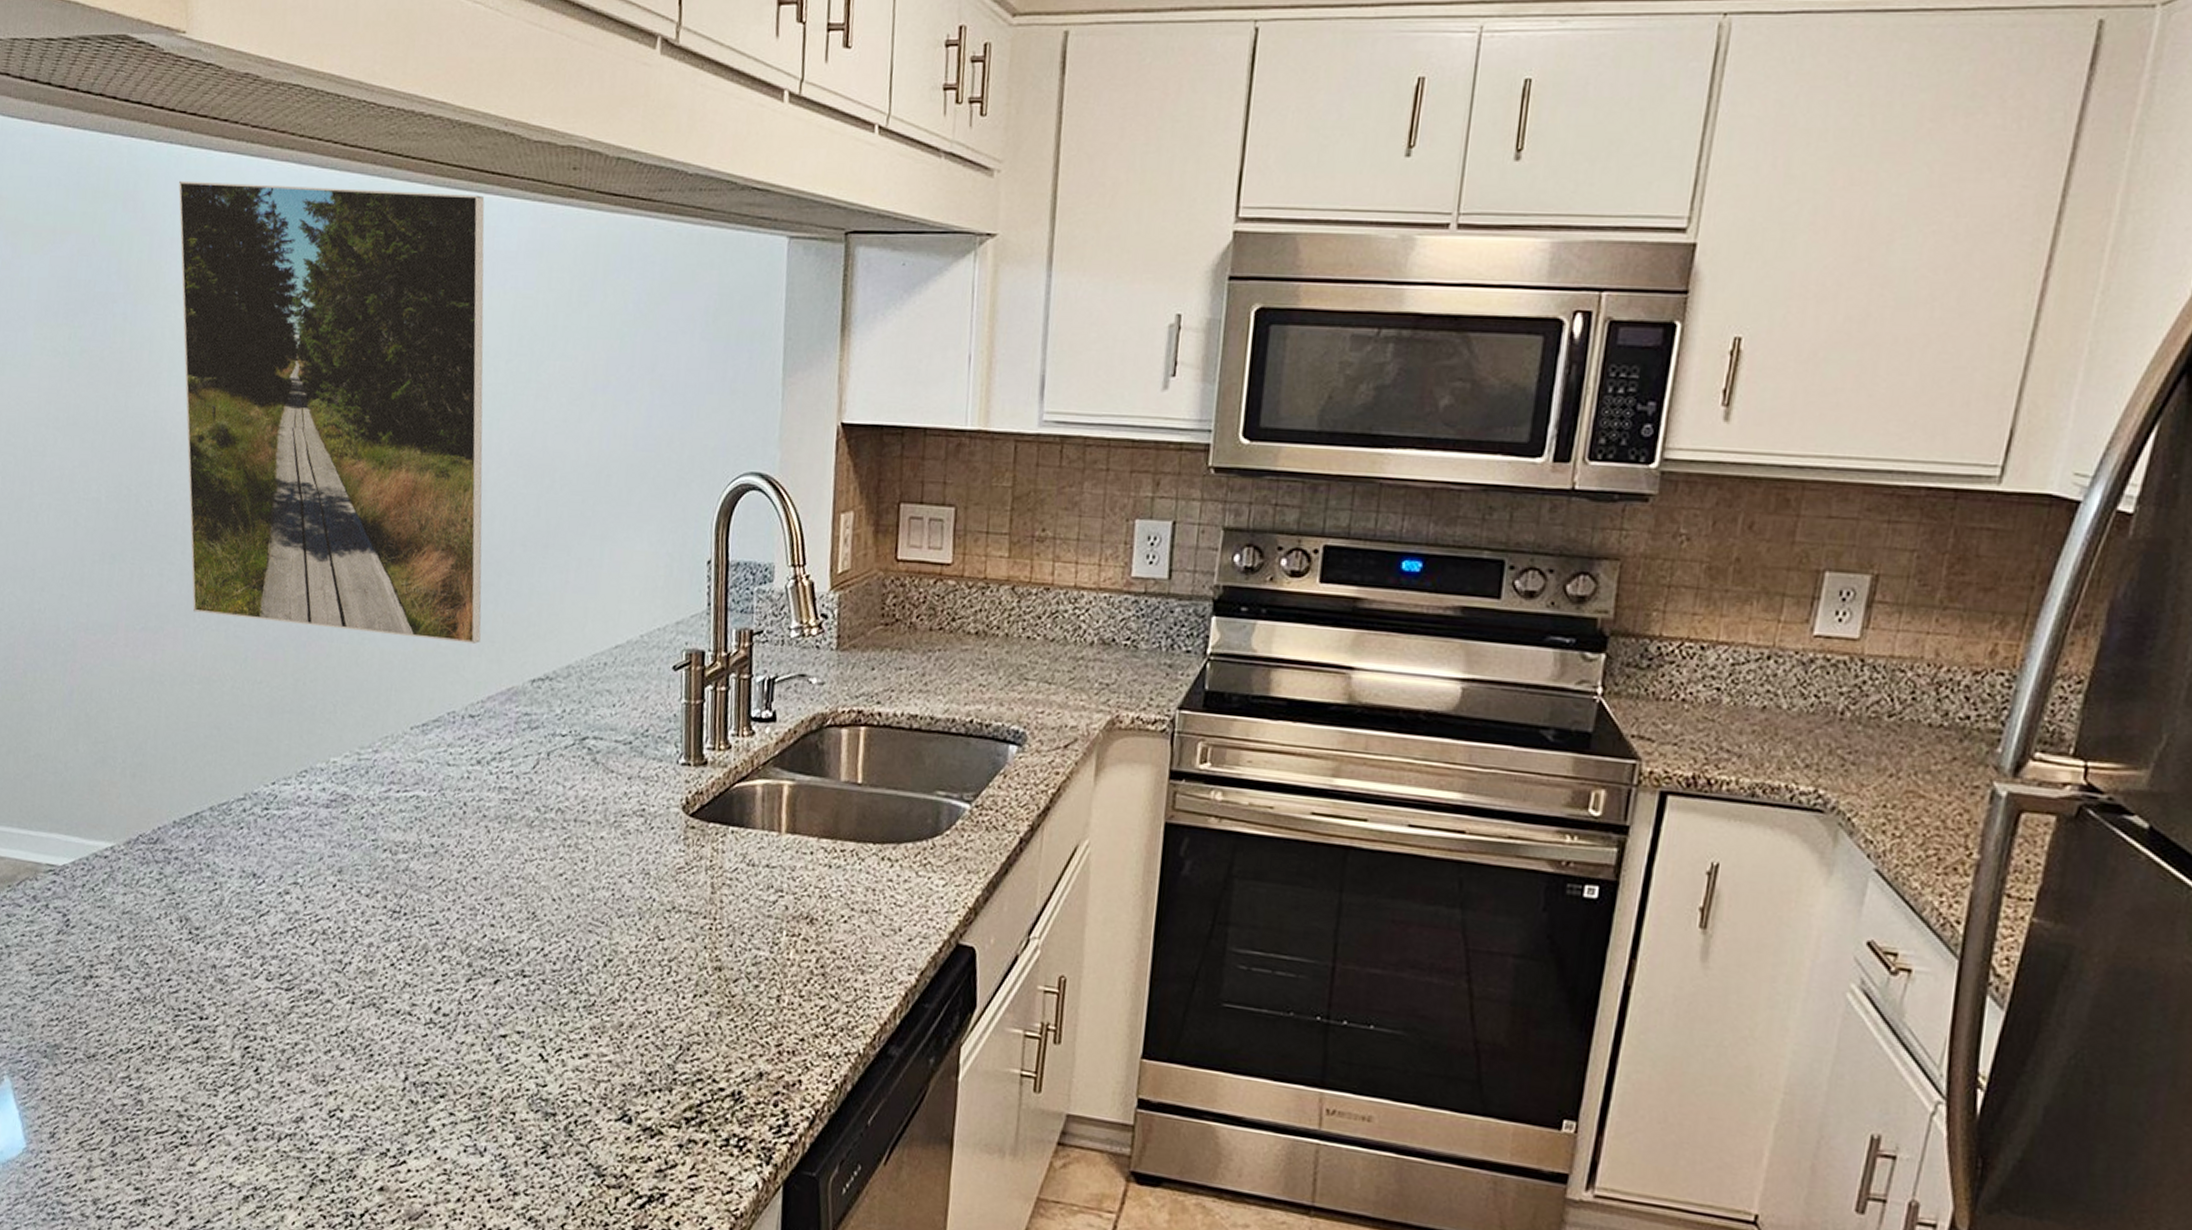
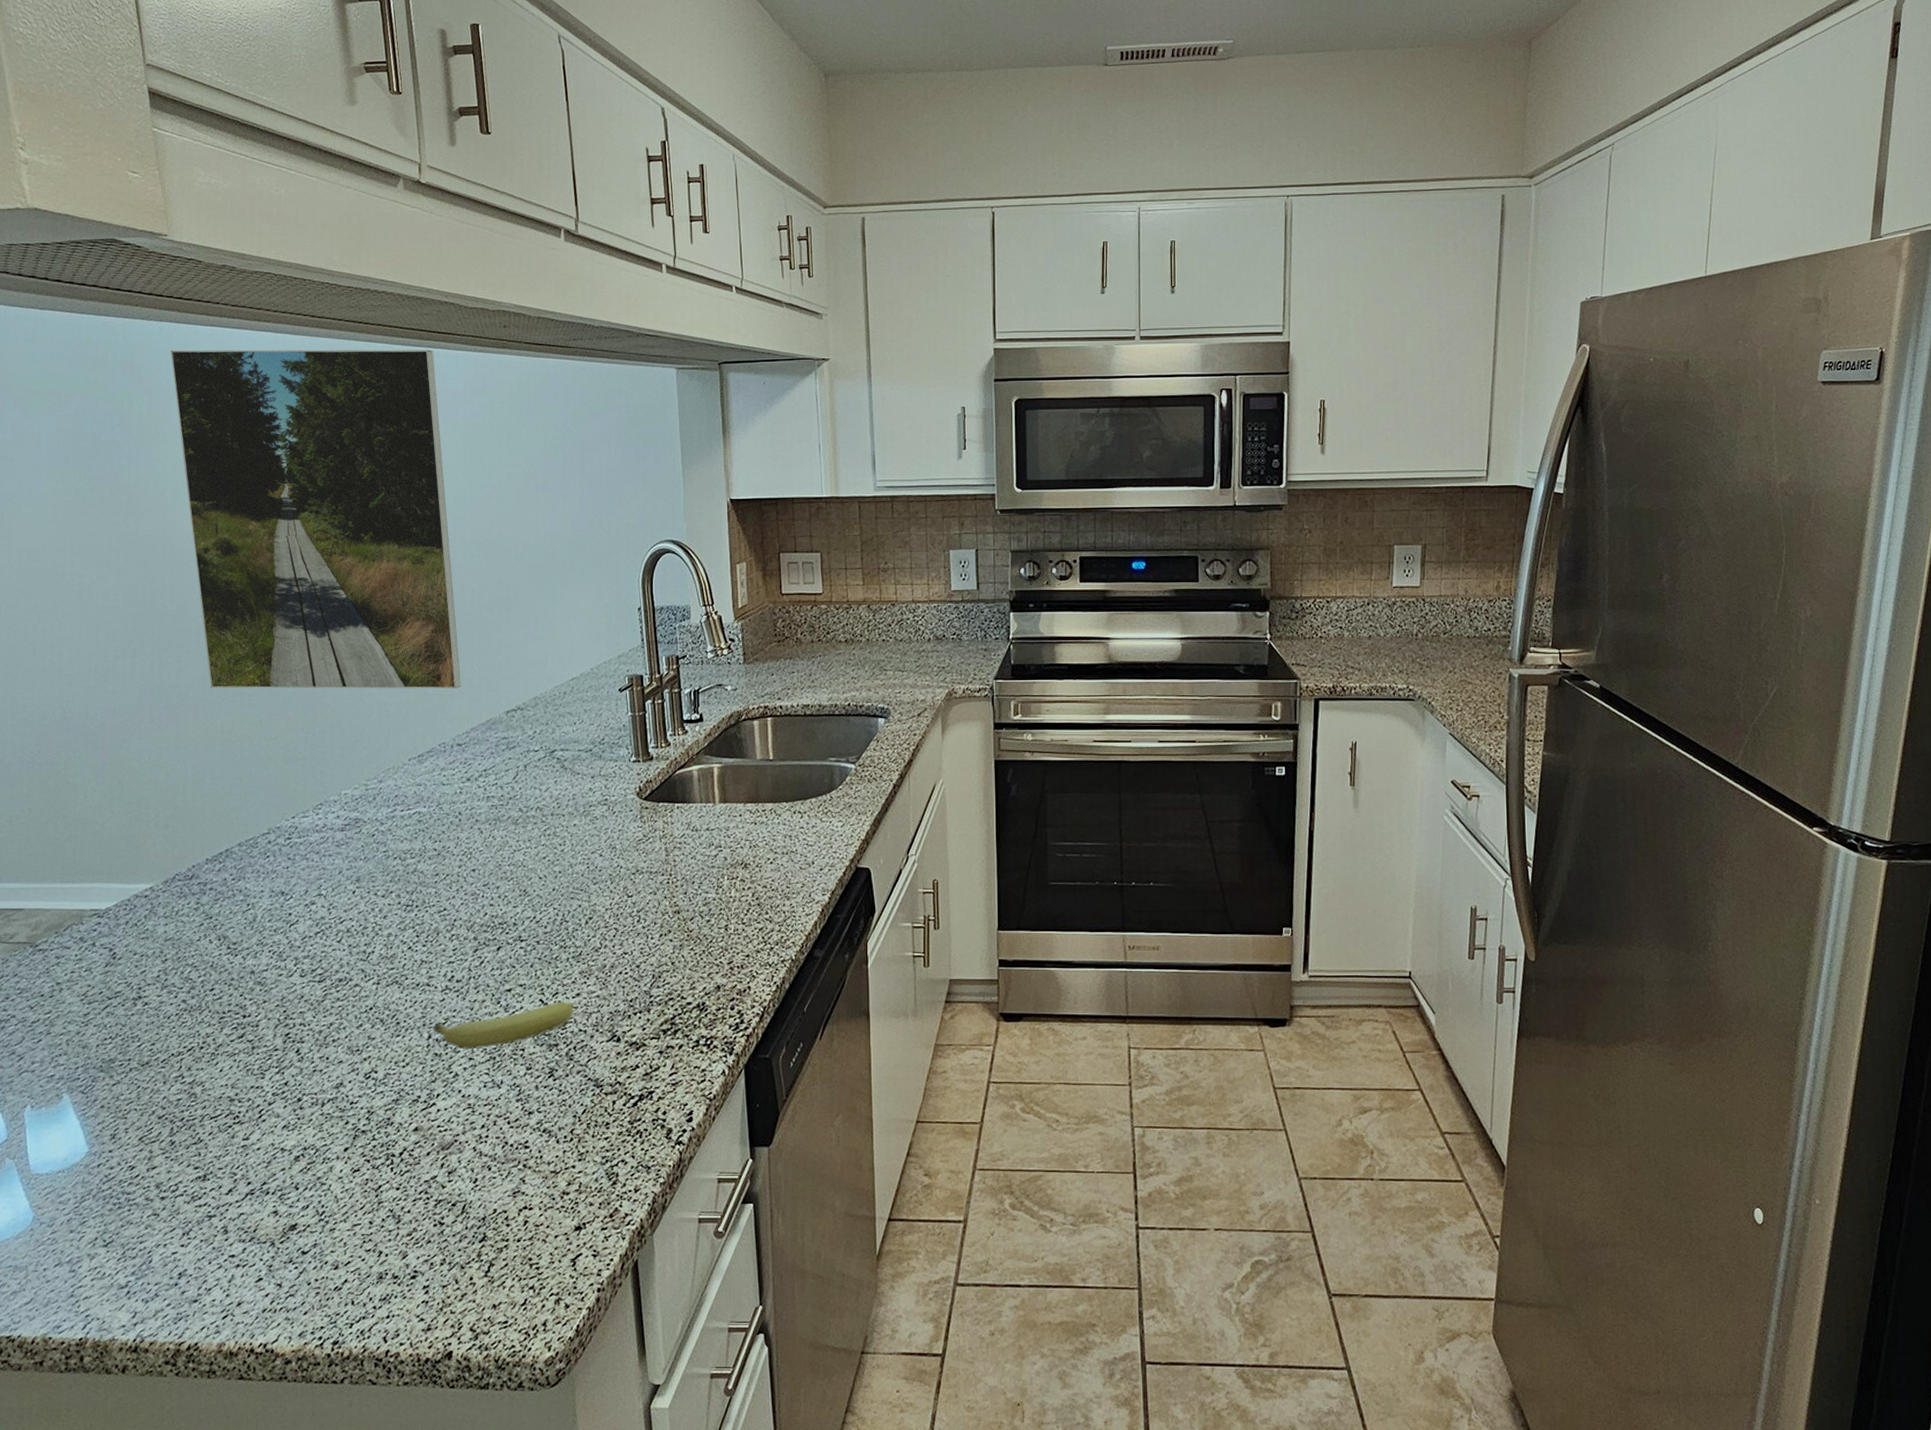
fruit: none [410,1059,579,1105] -> present [433,1001,574,1050]

